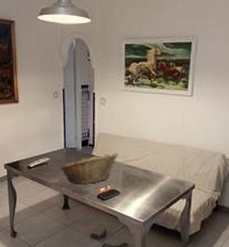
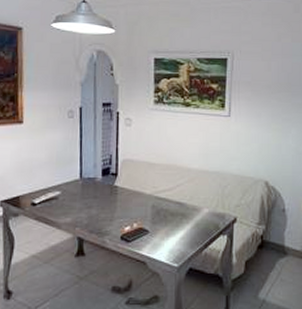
fruit basket: present [59,152,118,184] -> none [72,182,147,222]

